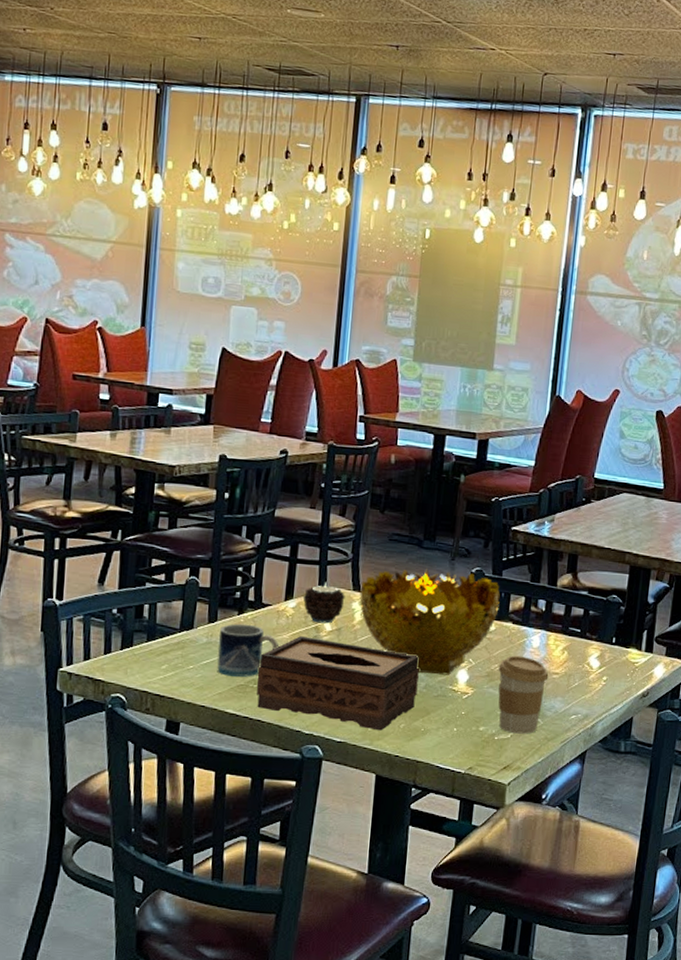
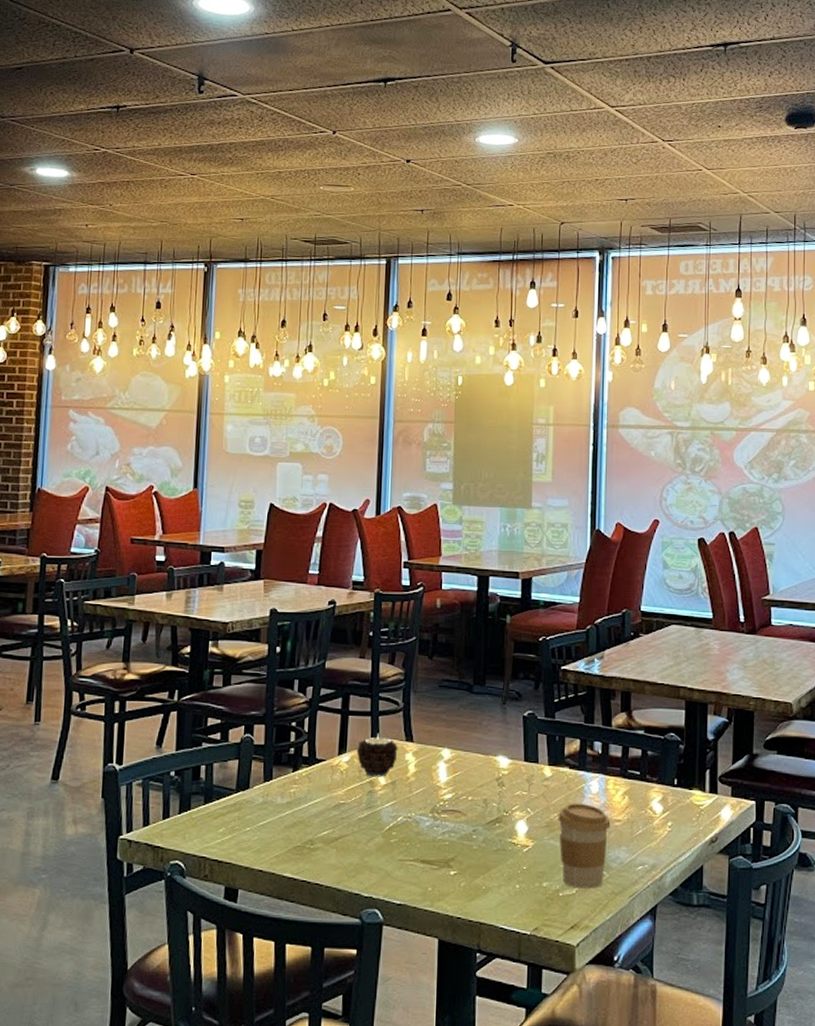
mug: present [217,623,279,677] -> none [274,781,334,837]
tissue box: present [257,636,419,731] -> none [313,792,477,891]
decorative bowl: present [359,569,501,675] -> none [412,715,555,827]

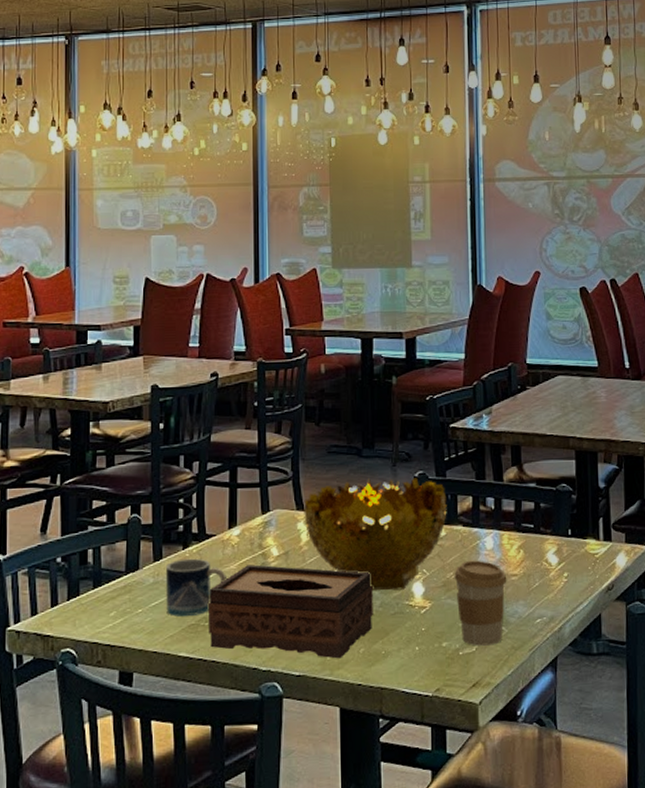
mug: none [274,781,334,837] -> present [166,558,226,616]
tissue box: none [313,792,477,891] -> present [207,564,373,659]
candle: present [356,734,398,777] -> none [246,505,289,549]
decorative bowl: none [412,715,555,827] -> present [304,478,447,591]

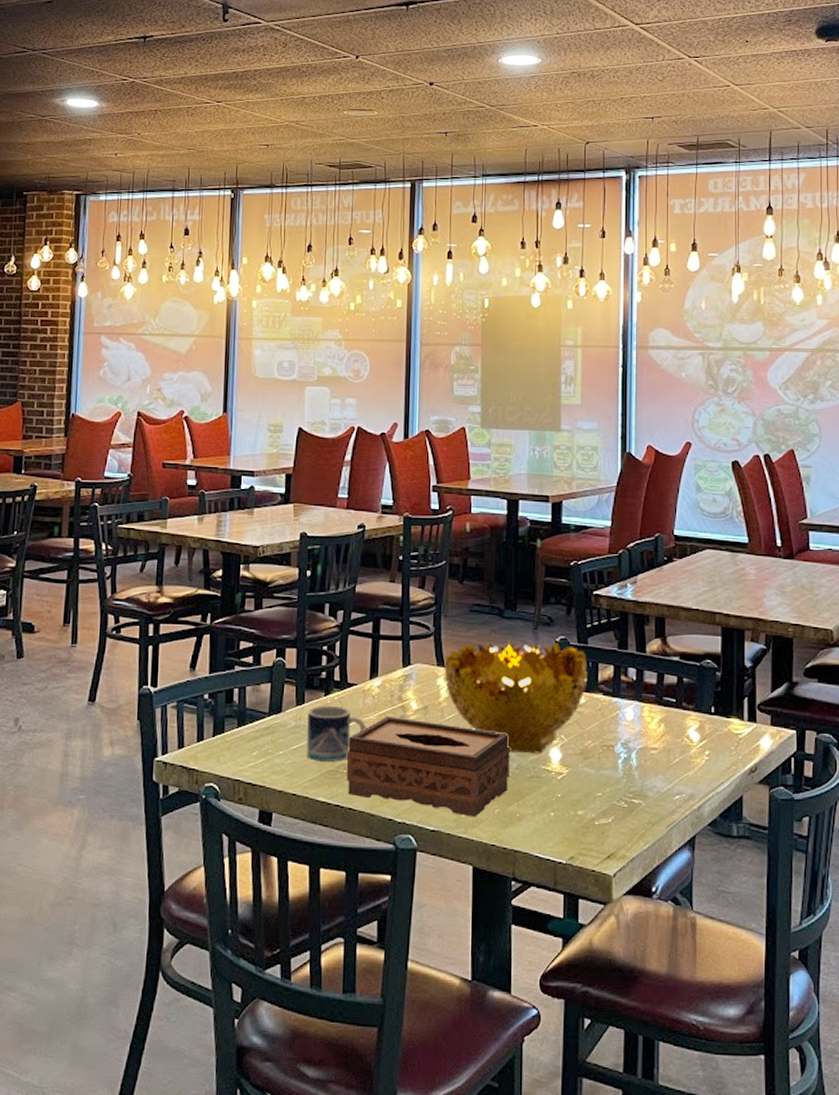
coffee cup: present [454,560,507,646] -> none [592,730,647,818]

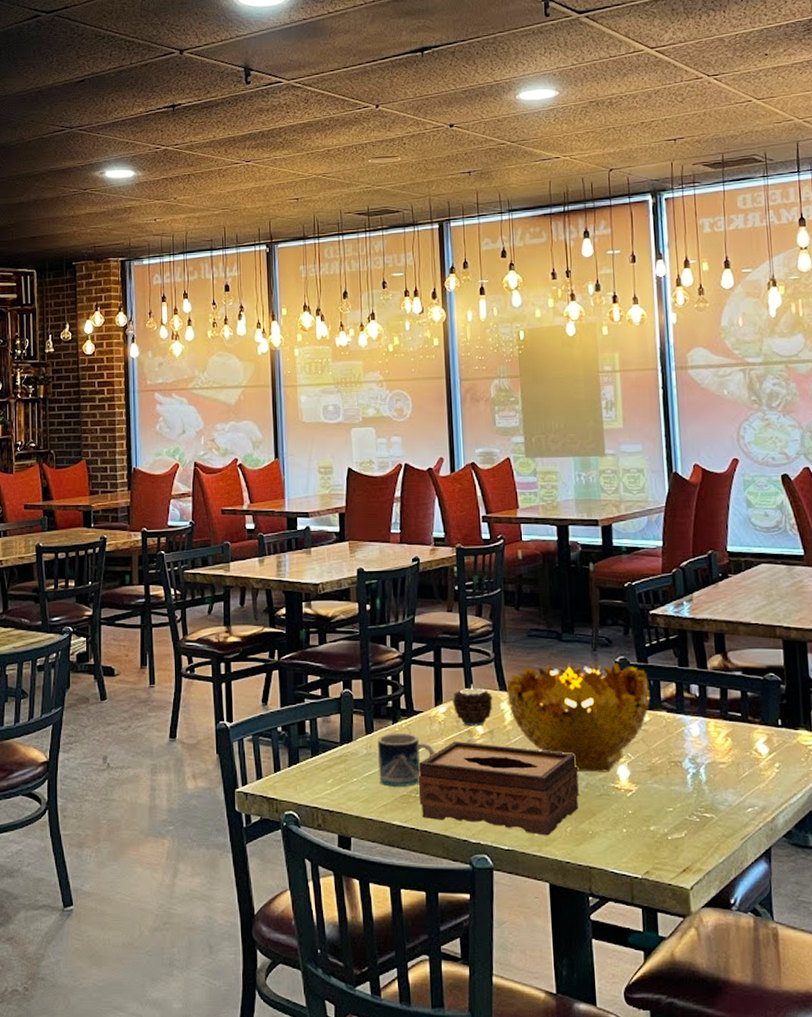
candle: none [387,658,430,702] -> present [452,684,493,727]

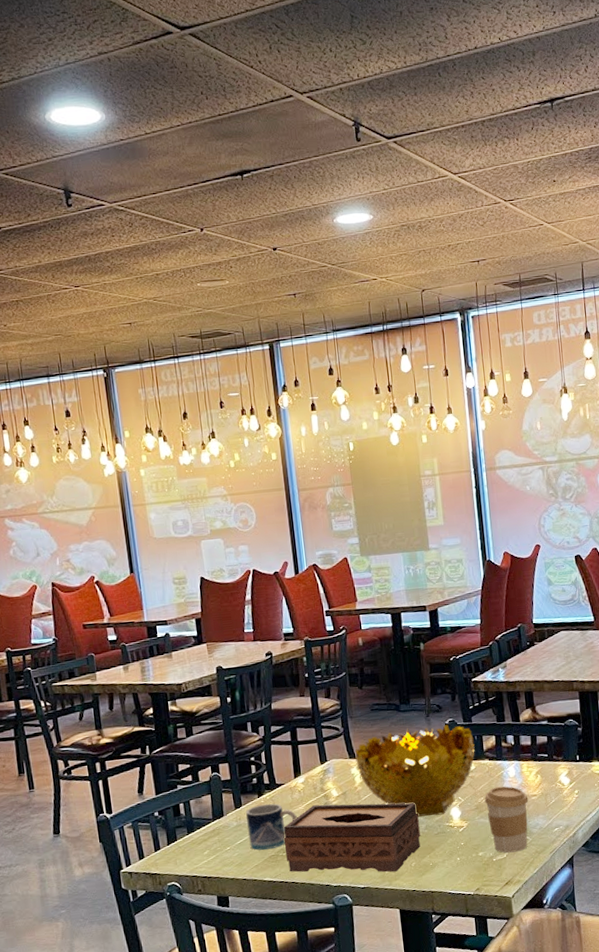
candle: present [452,684,493,727] -> none [309,756,345,792]
coffee cup: none [659,746,715,832] -> present [484,786,529,853]

